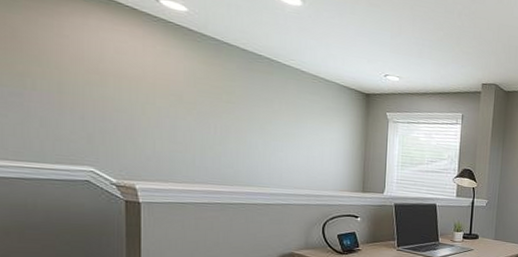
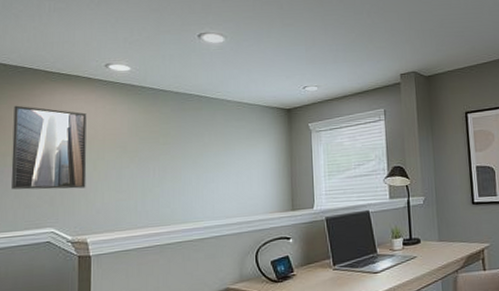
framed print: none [32,19,133,132] -> present [10,105,87,190]

